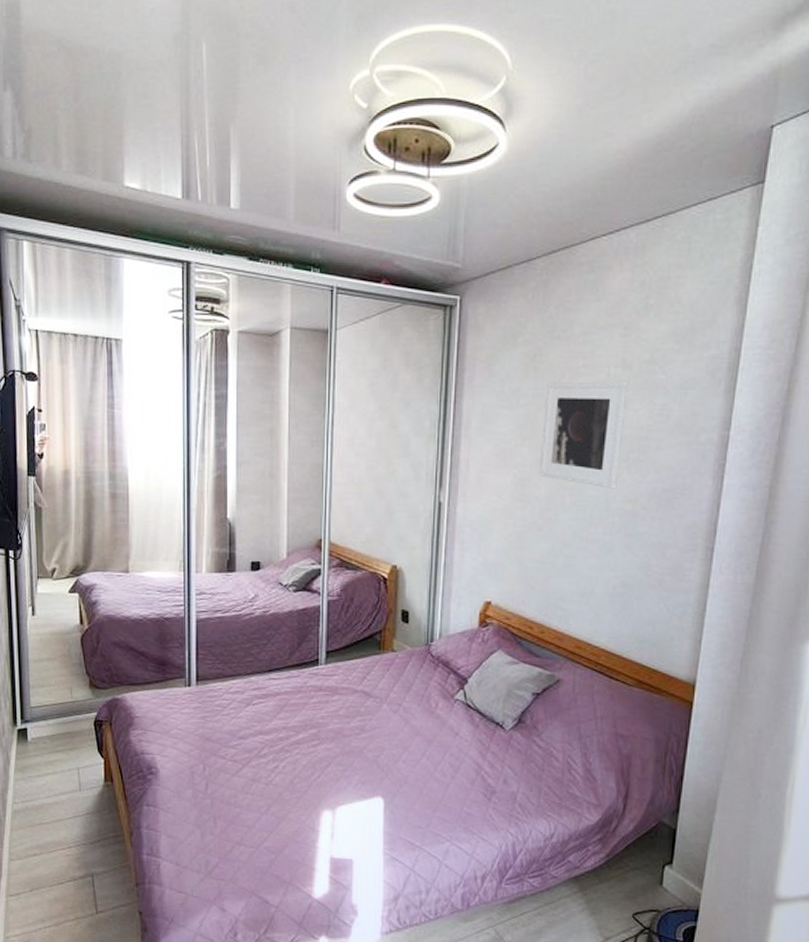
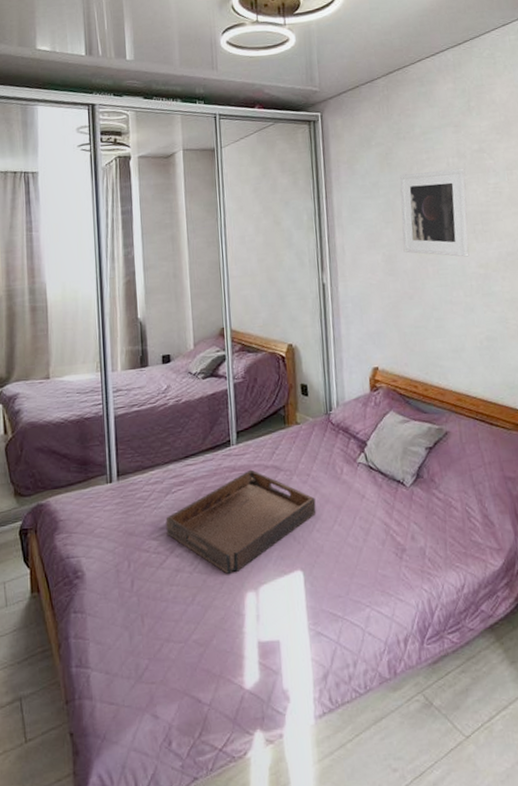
serving tray: none [244,691,405,791] -> present [165,469,316,574]

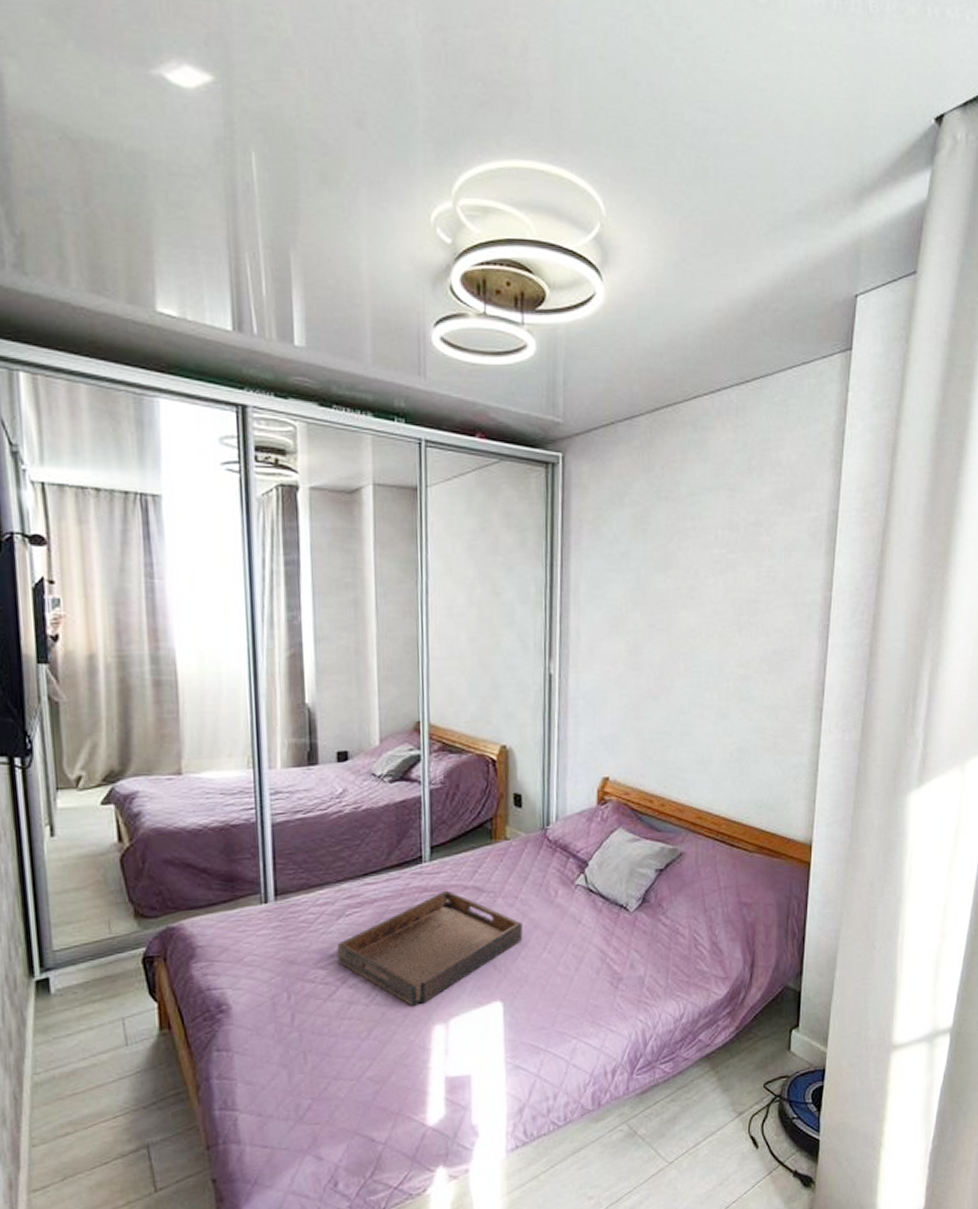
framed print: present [399,168,469,257] -> none [652,543,736,653]

